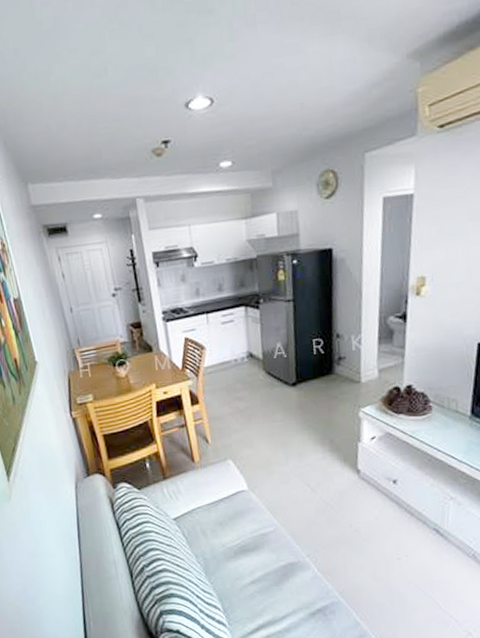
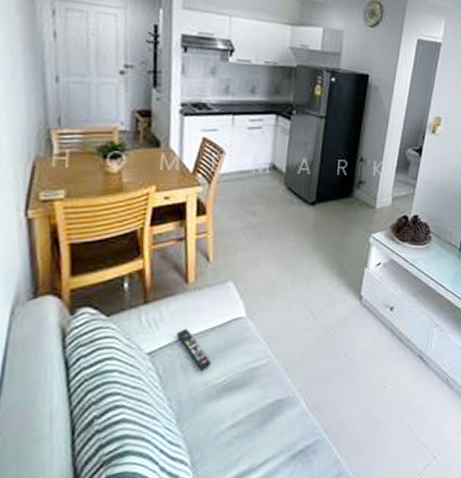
remote control: none [193,499,226,534] -> present [177,328,212,371]

